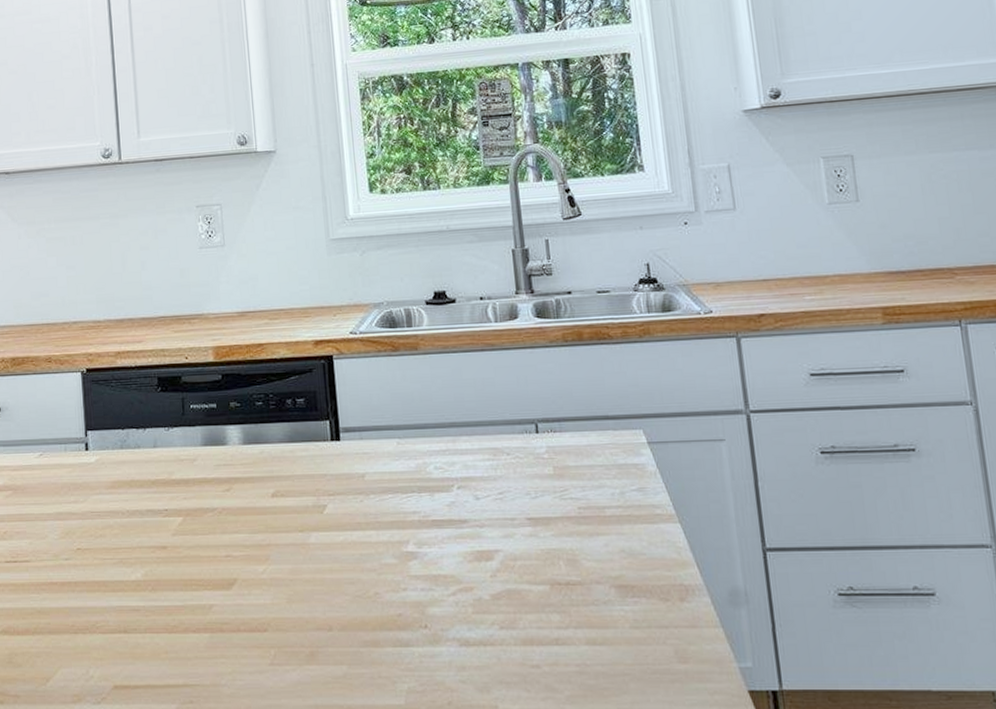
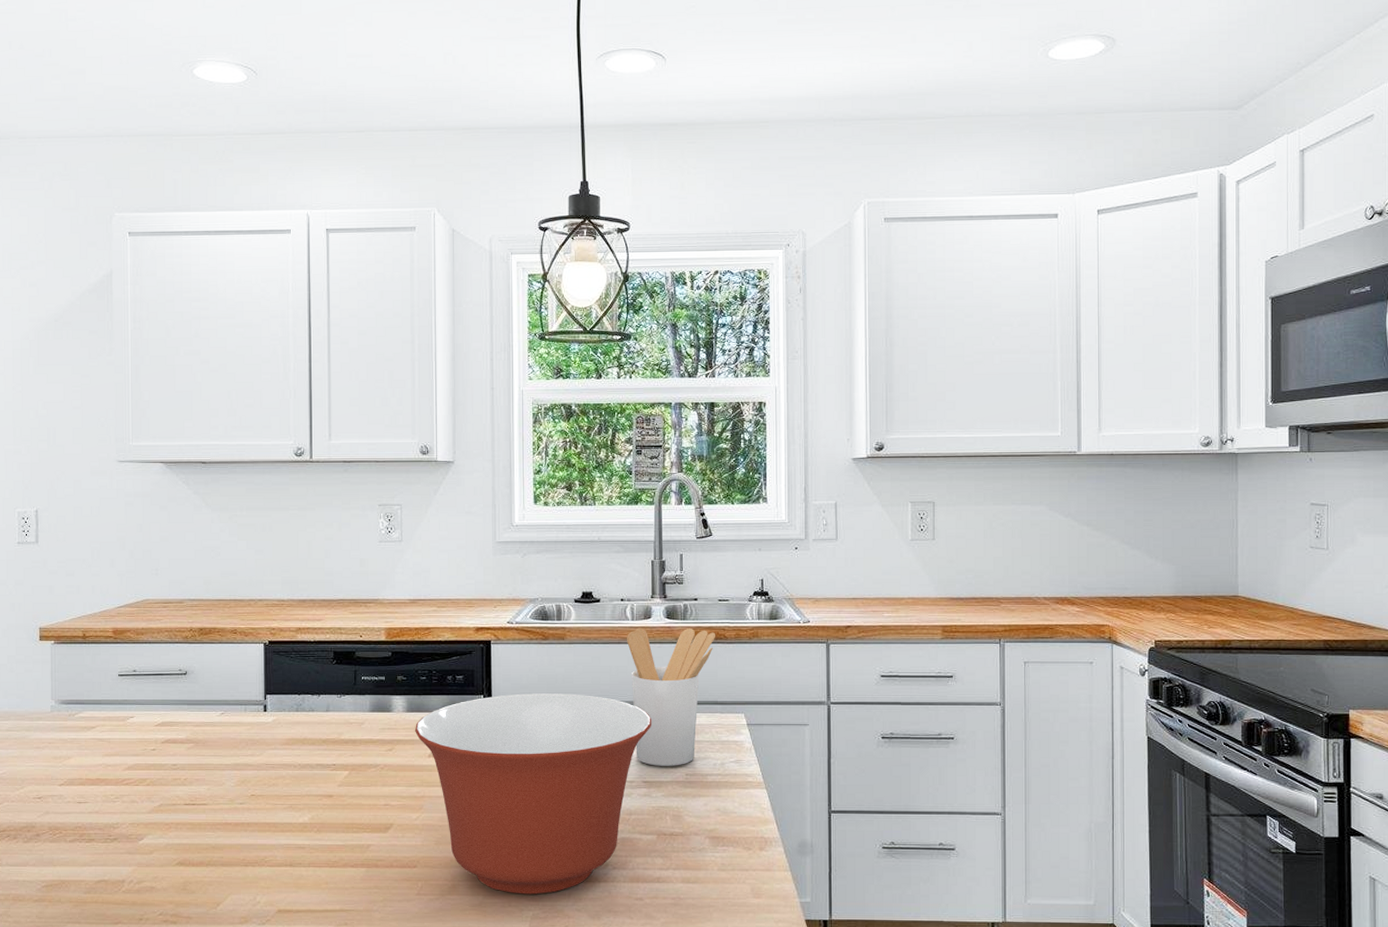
mixing bowl: none [254,414,531,663] -> present [415,693,652,895]
utensil holder: none [491,328,599,499] -> present [627,627,716,766]

